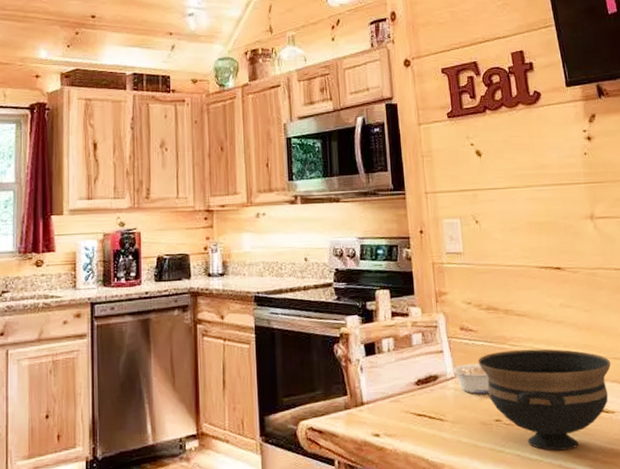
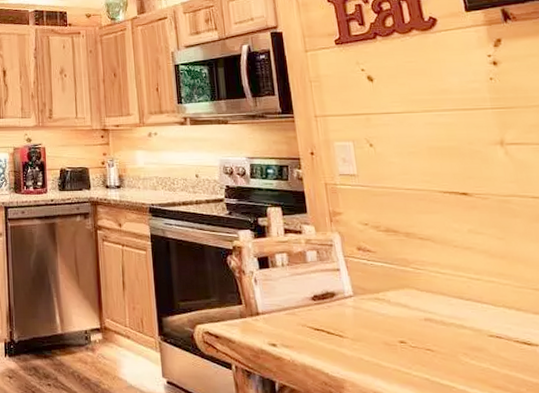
legume: present [452,363,490,394] -> none [350,283,392,314]
bowl: present [478,349,611,451] -> none [378,274,532,379]

